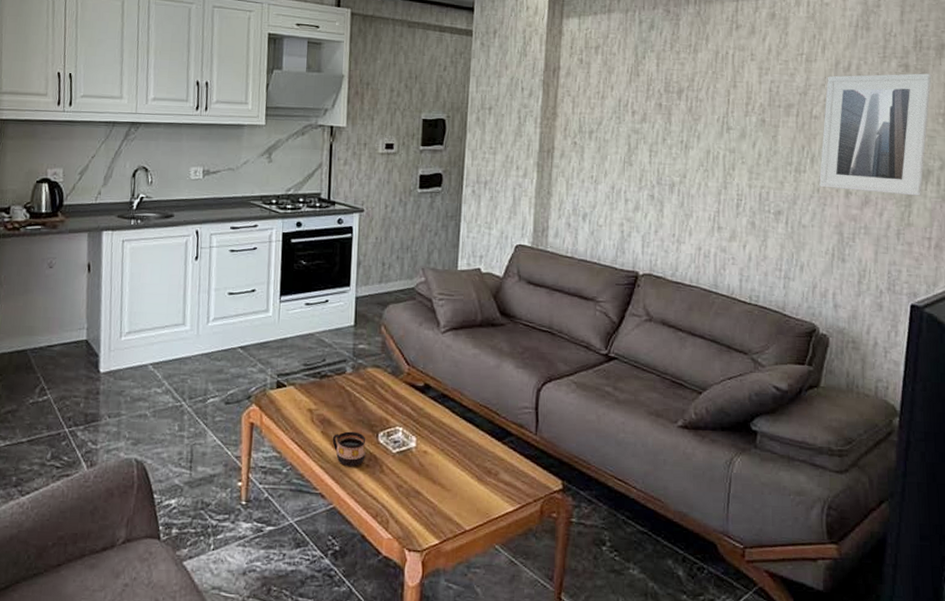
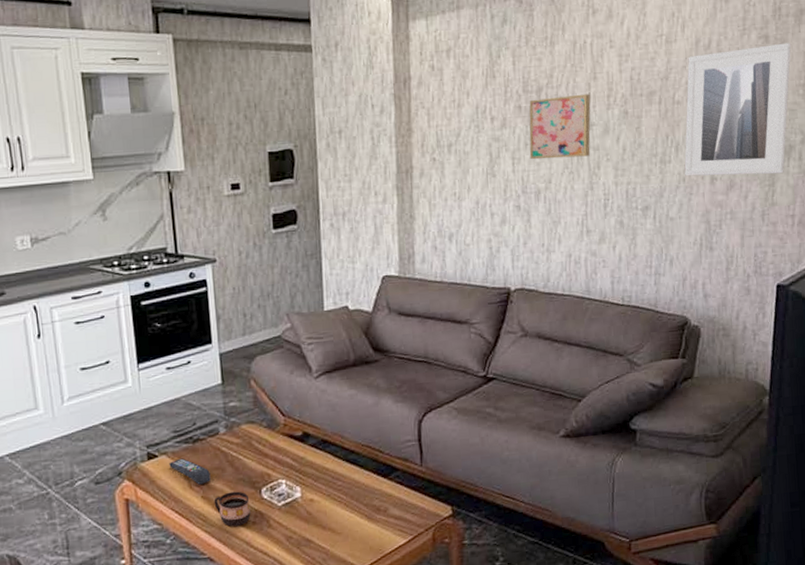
remote control: none [295,391,333,420] -> present [169,458,211,485]
wall art: none [666,99,729,157] -> present [529,94,591,160]

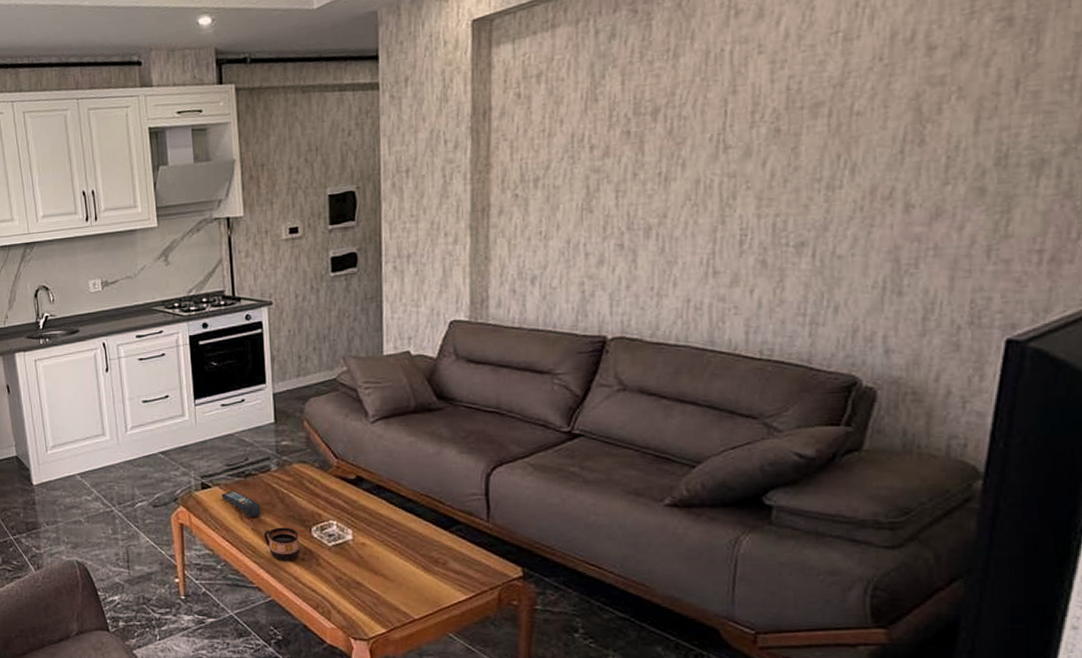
wall art: present [529,94,591,160] -> none [639,111,727,192]
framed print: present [684,43,792,177] -> none [863,23,1054,205]

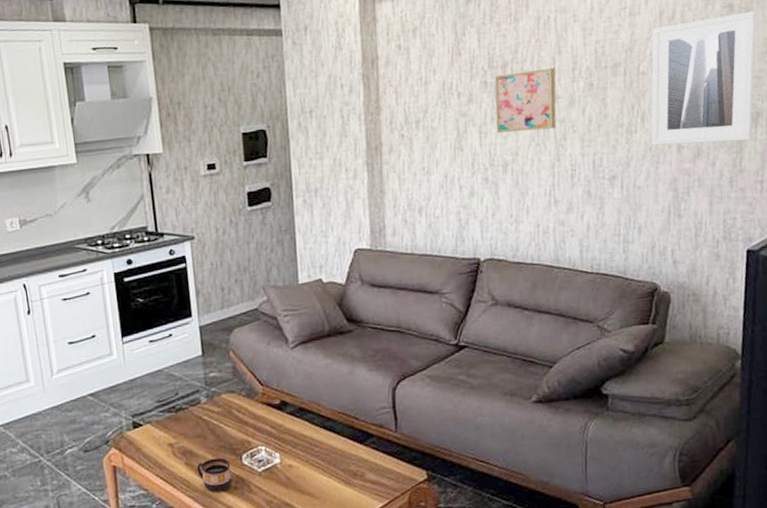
remote control: present [221,491,261,517] -> none [153,427,193,452]
wall art: none [639,111,727,192] -> present [494,67,556,134]
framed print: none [863,23,1054,205] -> present [650,11,757,146]

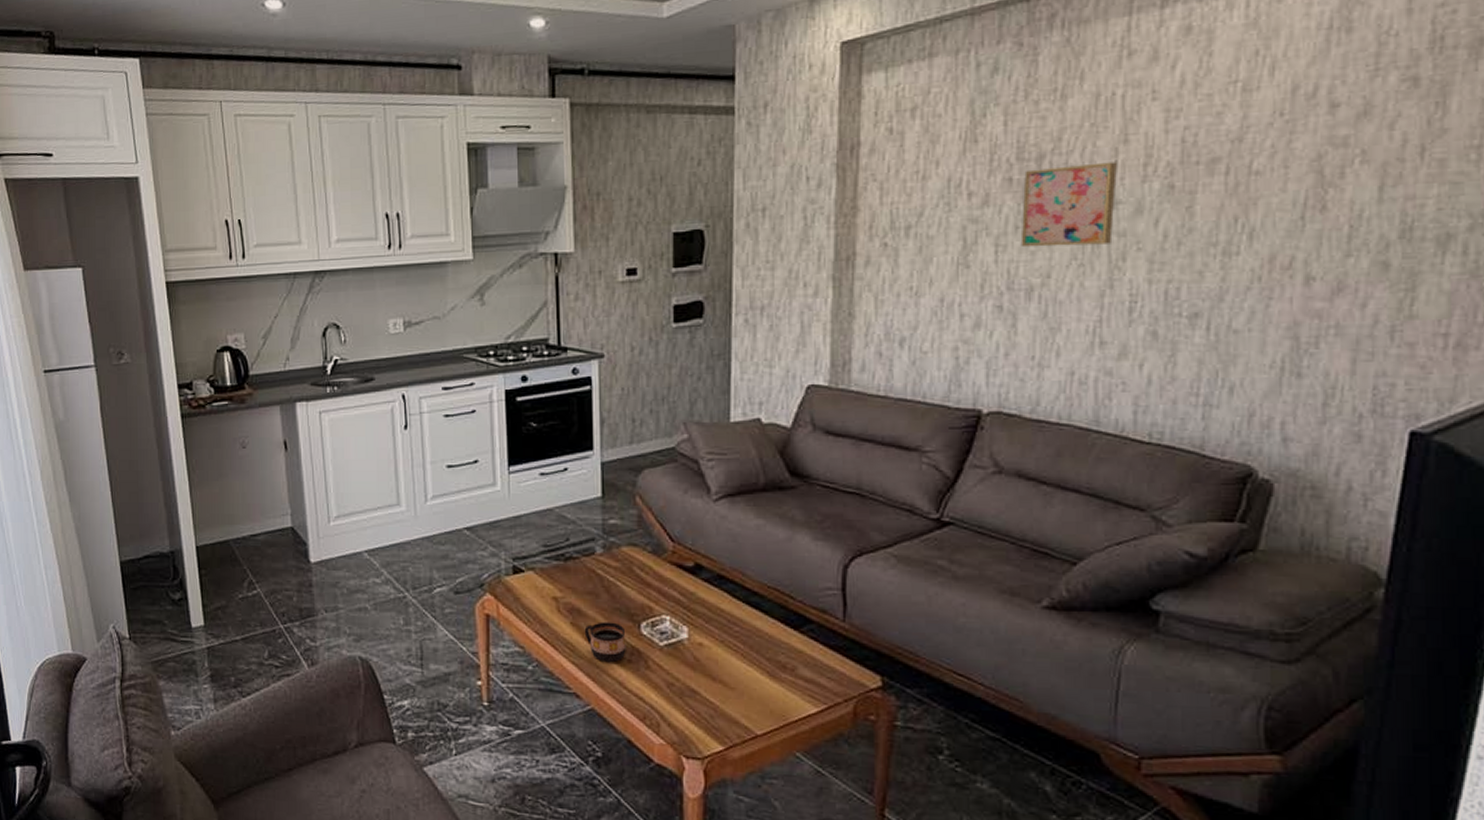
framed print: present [650,11,757,146] -> none [1261,86,1460,275]

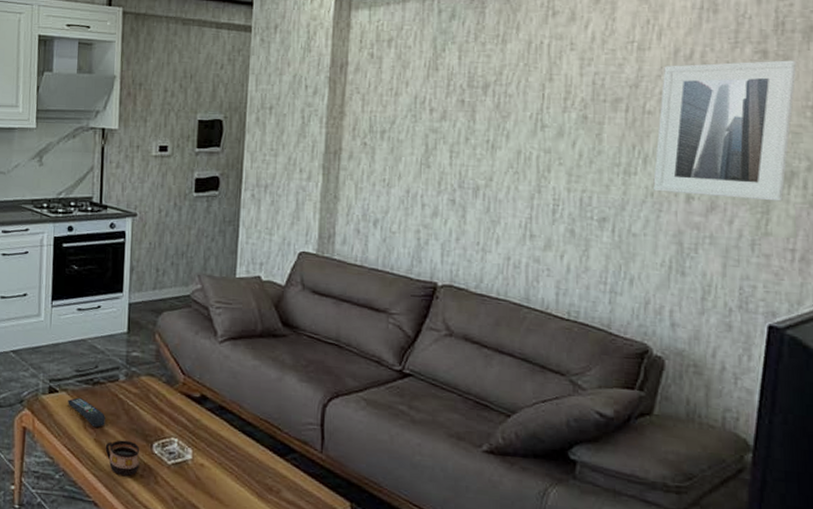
remote control: none [536,576,582,609] -> present [68,397,105,427]
wall art: present [1020,162,1117,248] -> none [470,94,544,158]
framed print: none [1261,86,1460,275] -> present [653,60,798,202]

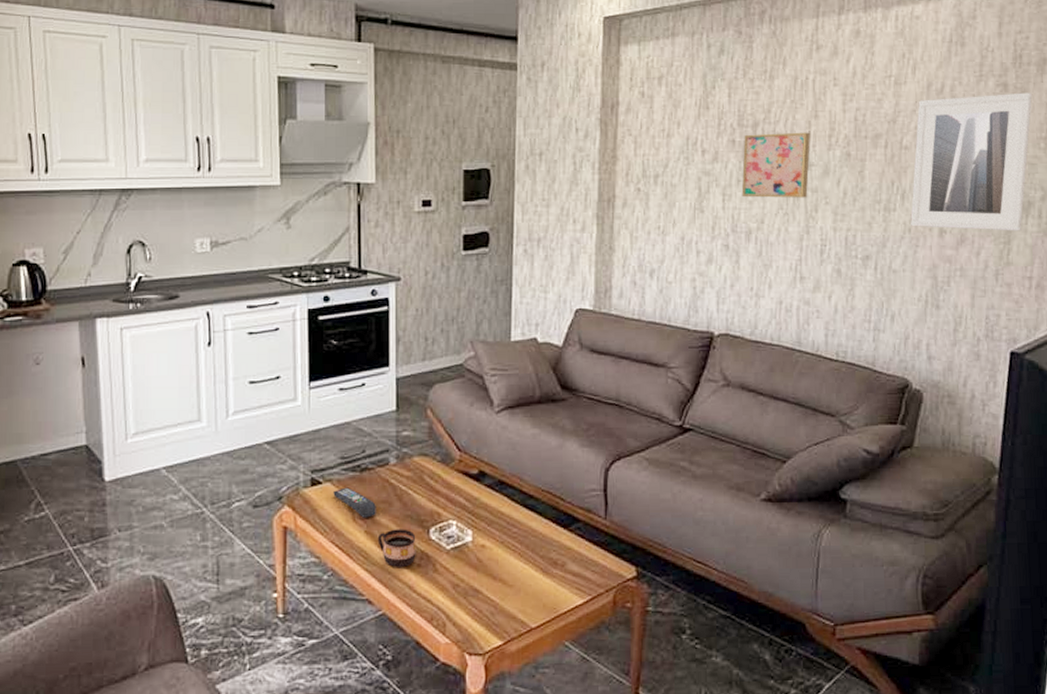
wall art: none [470,94,544,158] -> present [741,132,810,198]

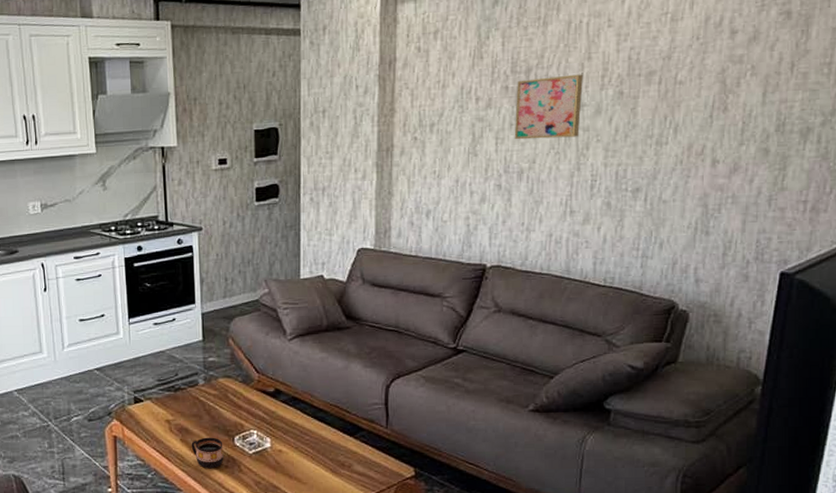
remote control: present [333,487,376,518] -> none [153,404,189,429]
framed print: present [910,92,1033,231] -> none [683,19,818,159]

